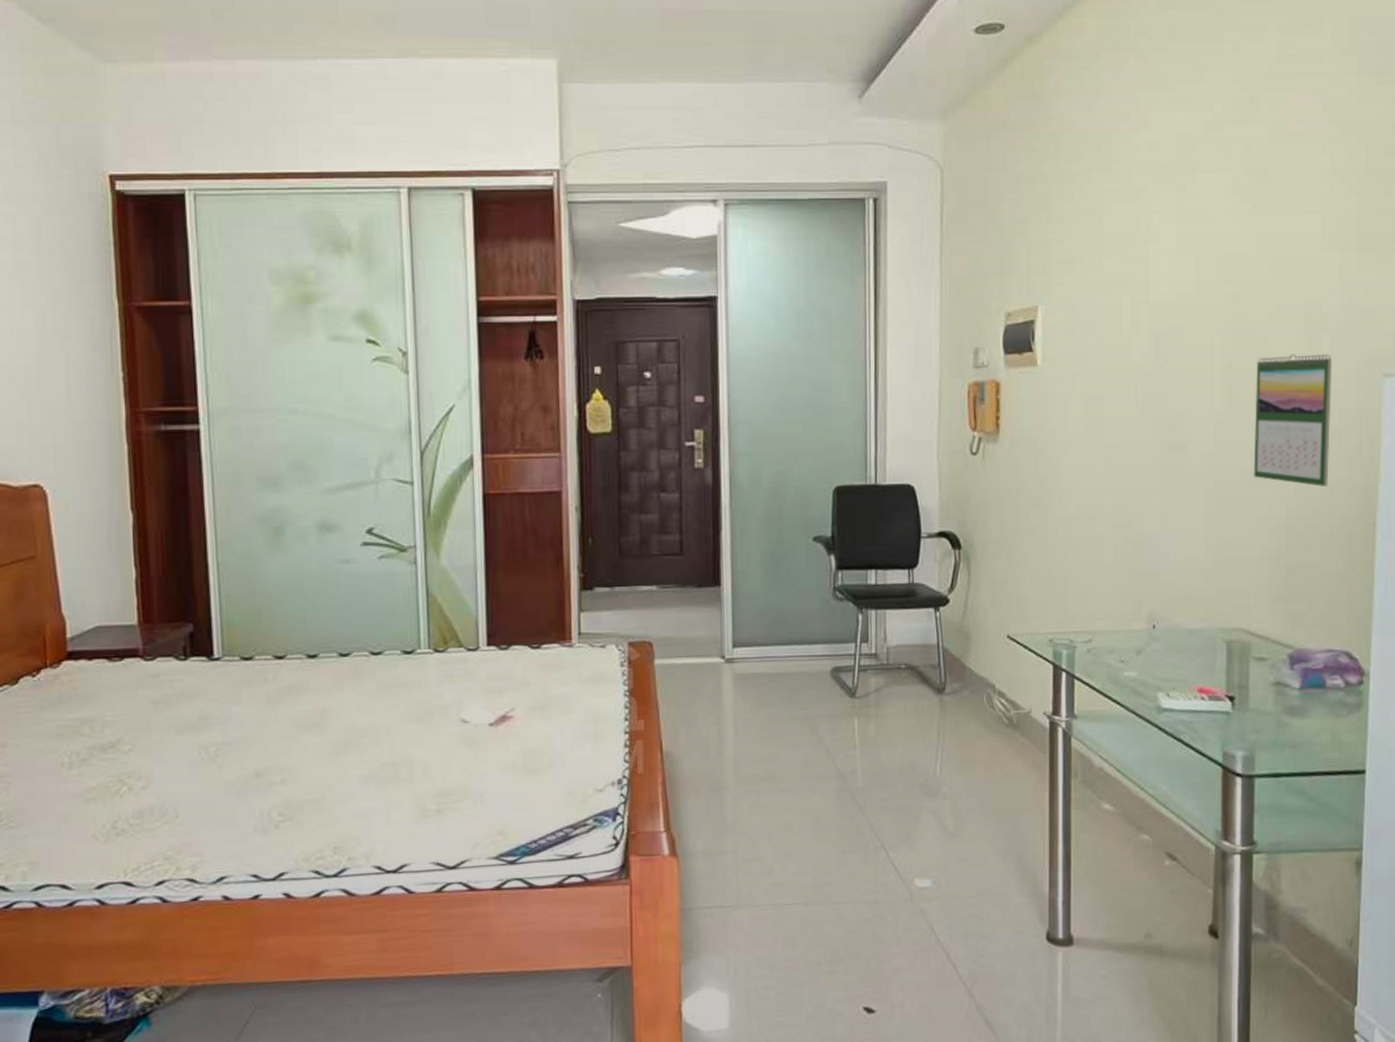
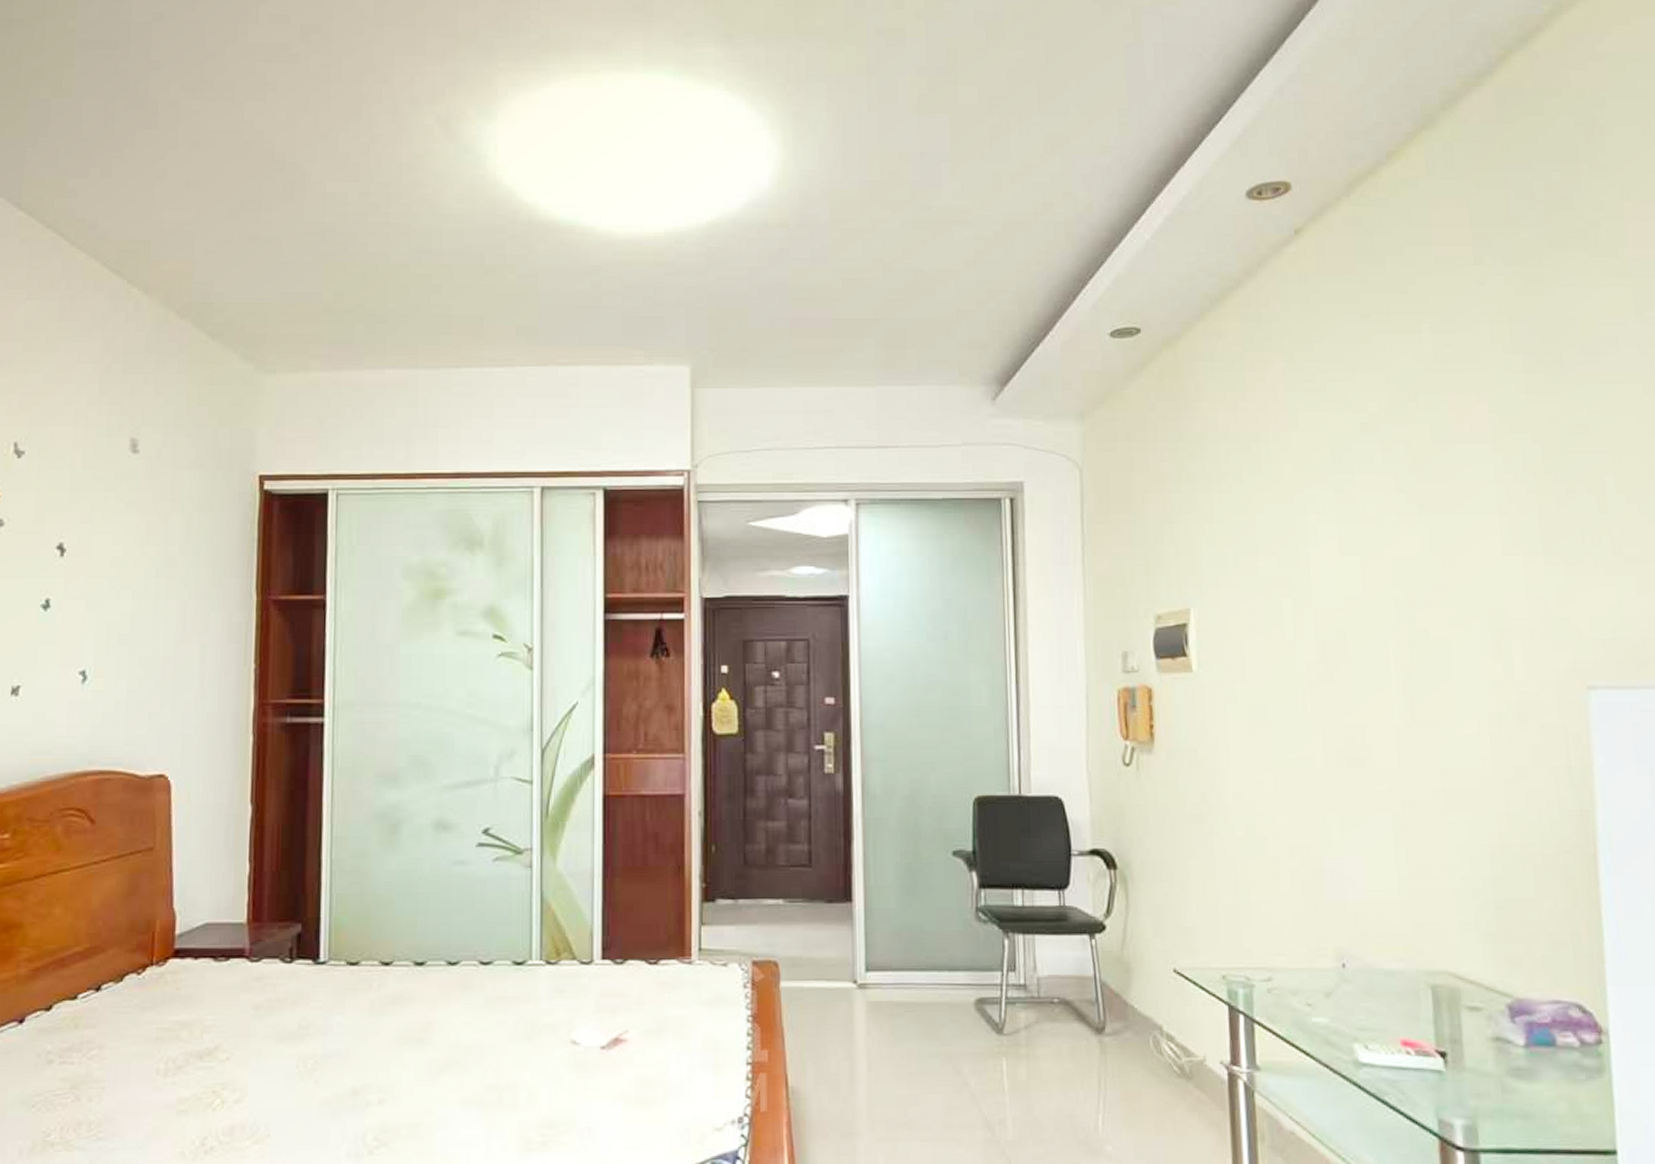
calendar: present [1254,354,1333,486] -> none [1438,663,1536,810]

